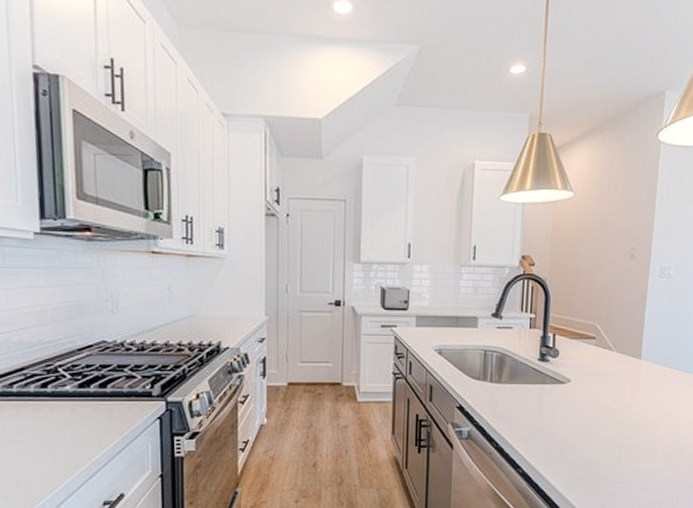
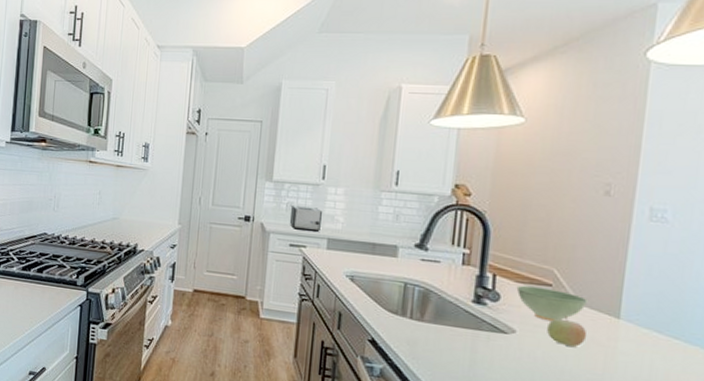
bowl: none [570,340,620,369] -> present [516,285,588,322]
fruit: none [593,362,620,388] -> present [547,316,588,348]

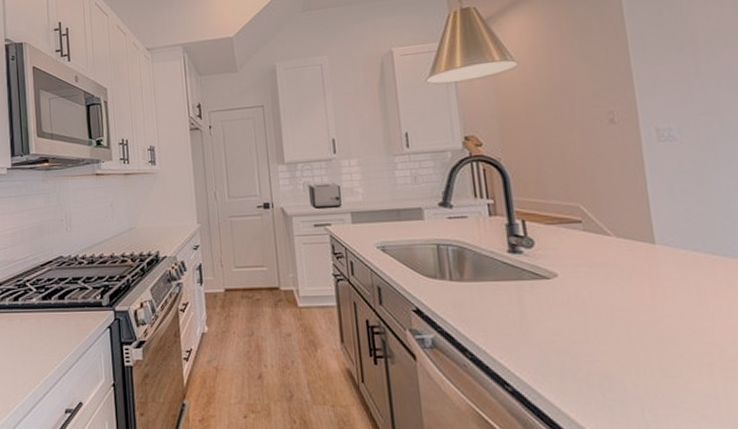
bowl: present [516,285,588,322] -> none [547,225,620,259]
fruit: present [547,316,588,348] -> none [587,250,629,282]

